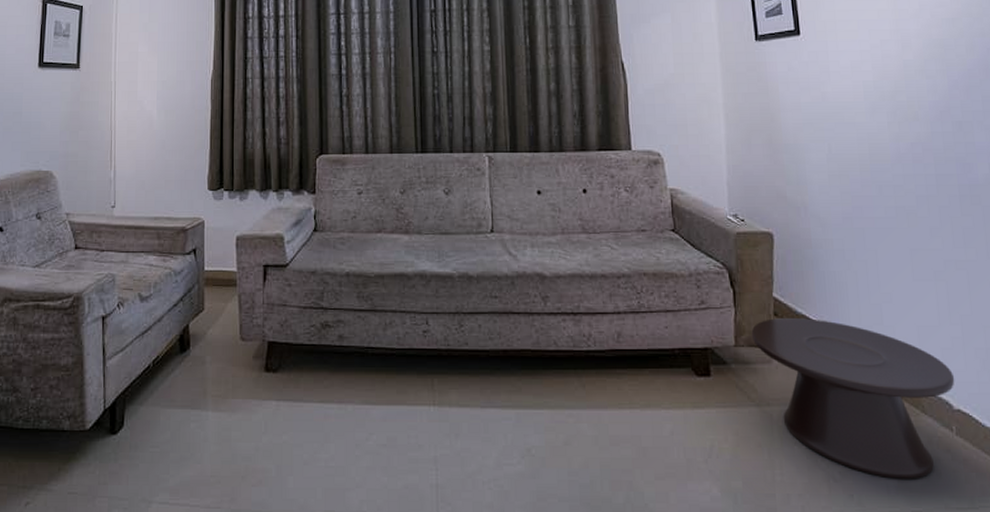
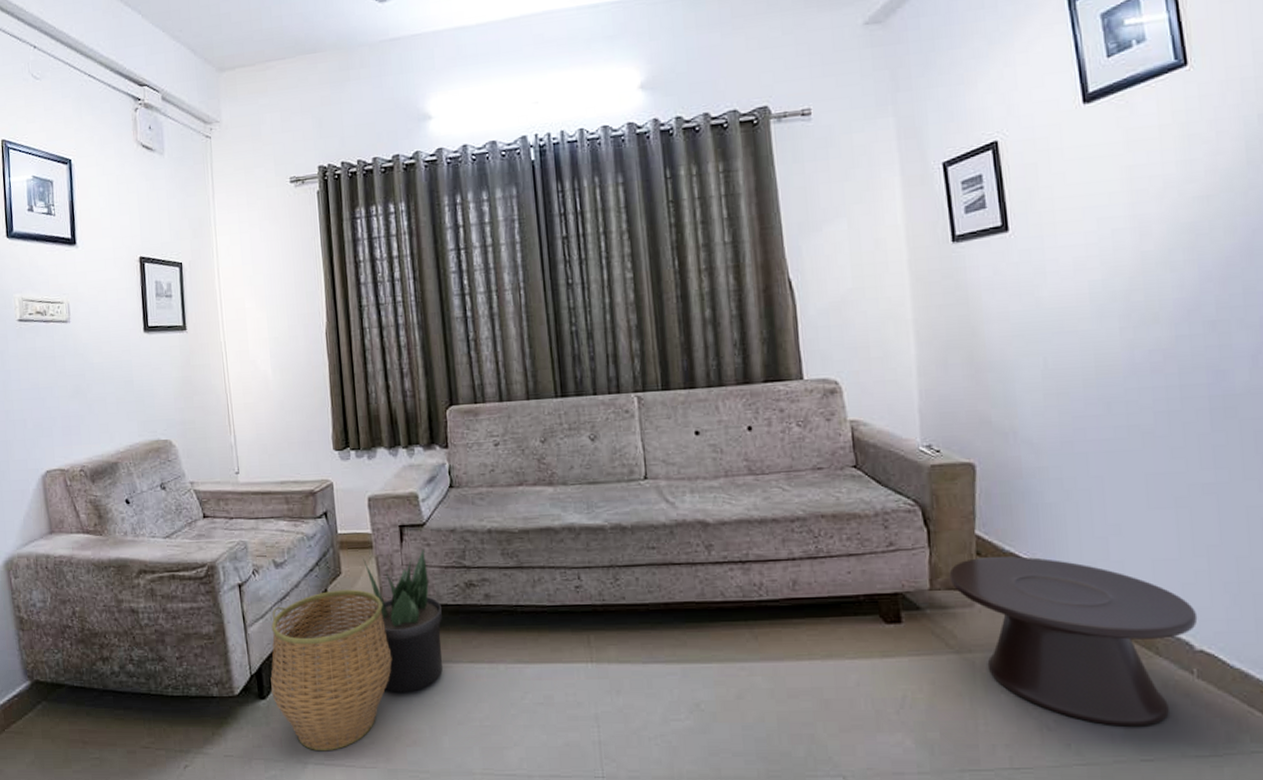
basket: none [123,325,246,490] -> present [270,589,392,752]
planter: none [226,289,298,431] -> present [363,549,443,692]

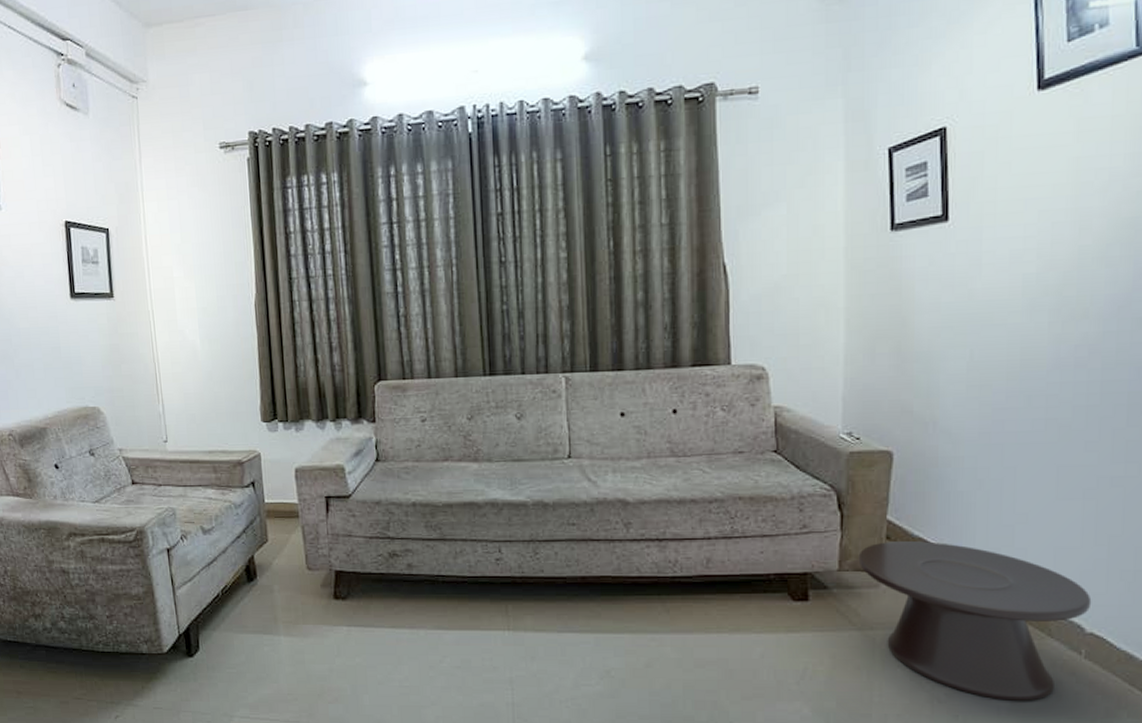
basket: present [270,589,392,752] -> none [198,556,316,706]
planter: present [363,549,443,692] -> none [289,519,367,654]

